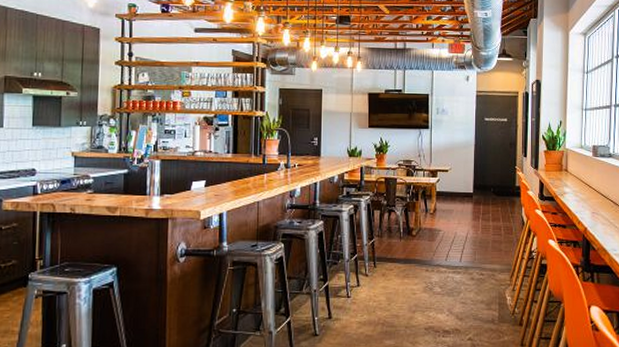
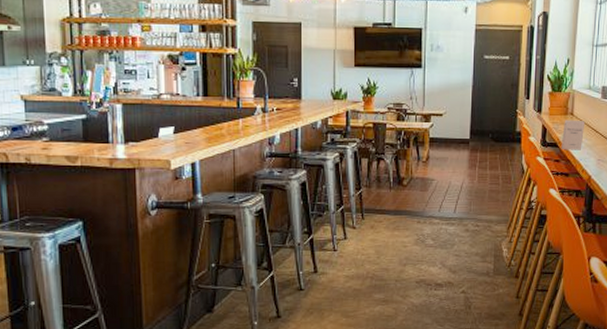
book: none [557,175,579,204] -> present [561,119,586,150]

